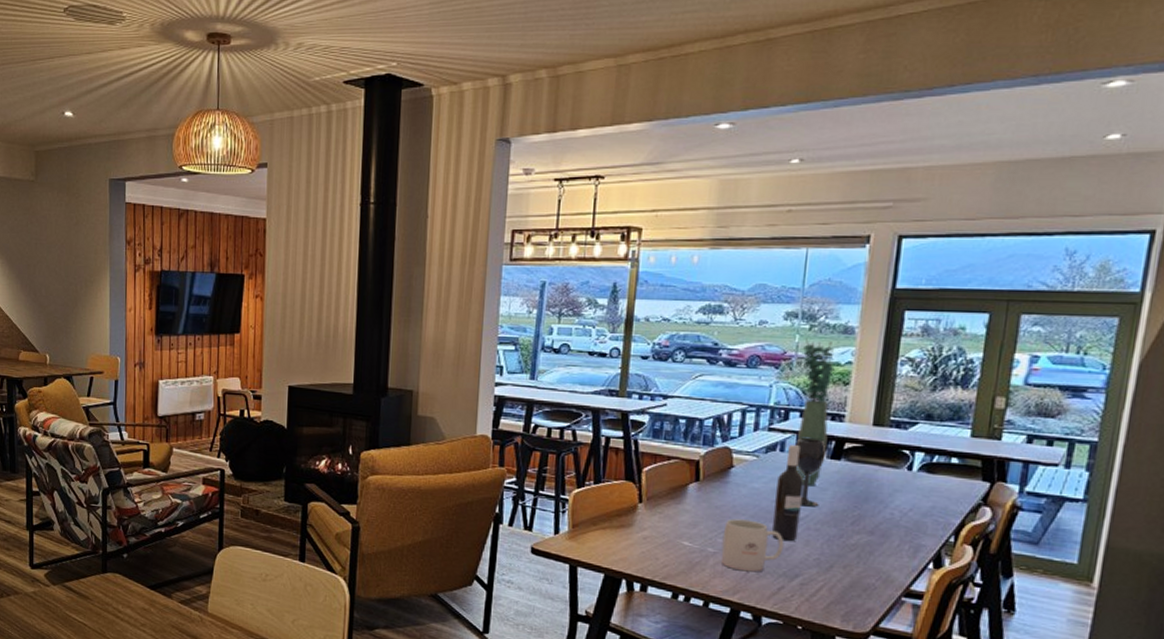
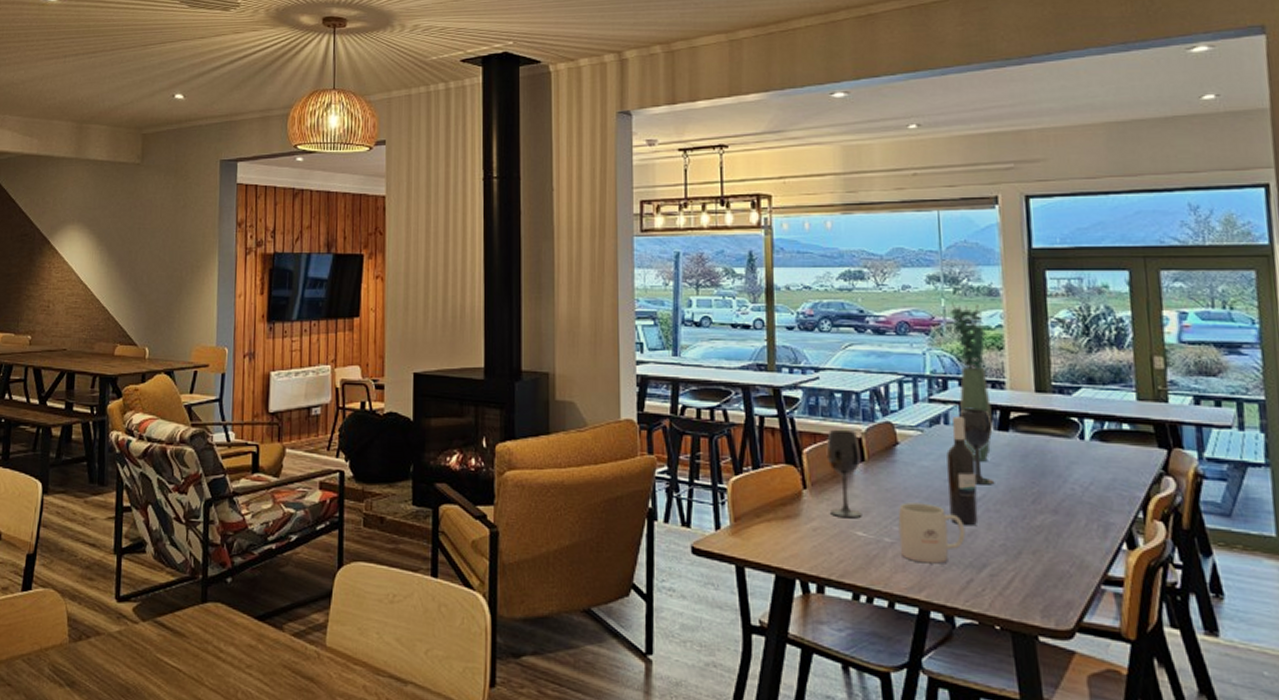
wine glass: none [661,451,697,531] -> present [826,429,862,519]

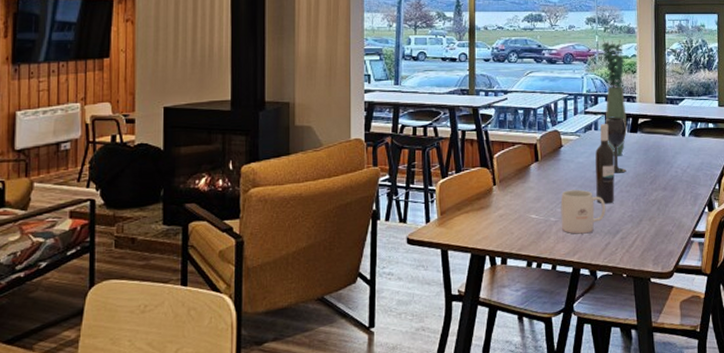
wine glass: present [826,429,862,519] -> none [511,137,536,206]

